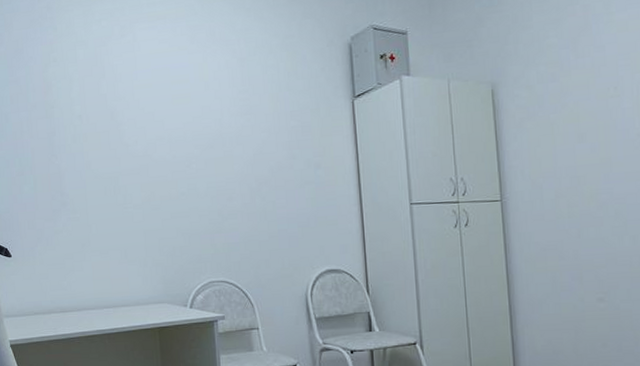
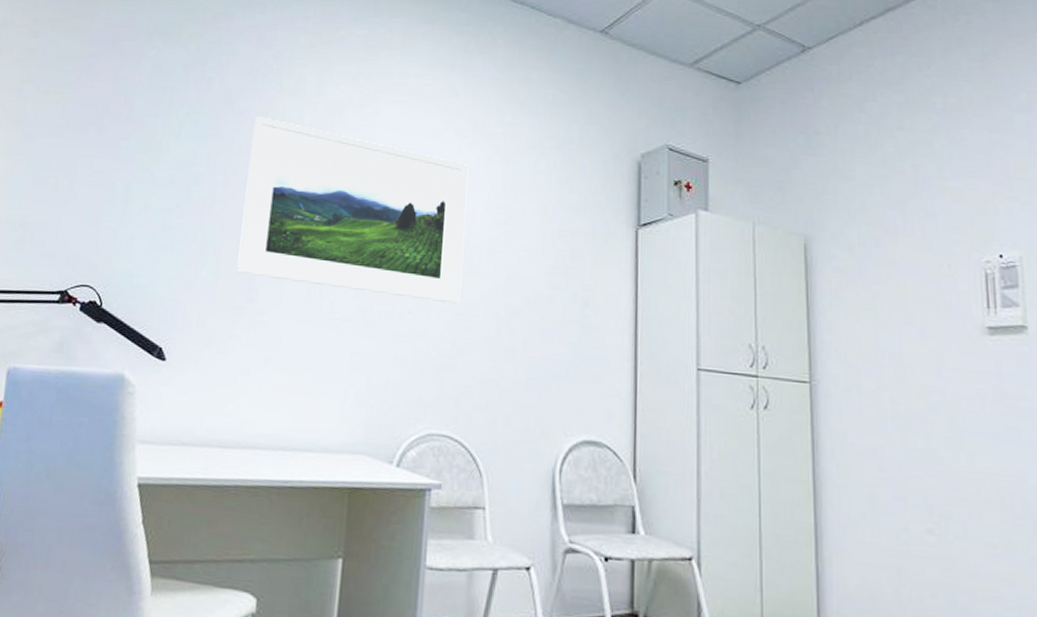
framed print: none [41,59,220,186] -> present [236,116,469,304]

